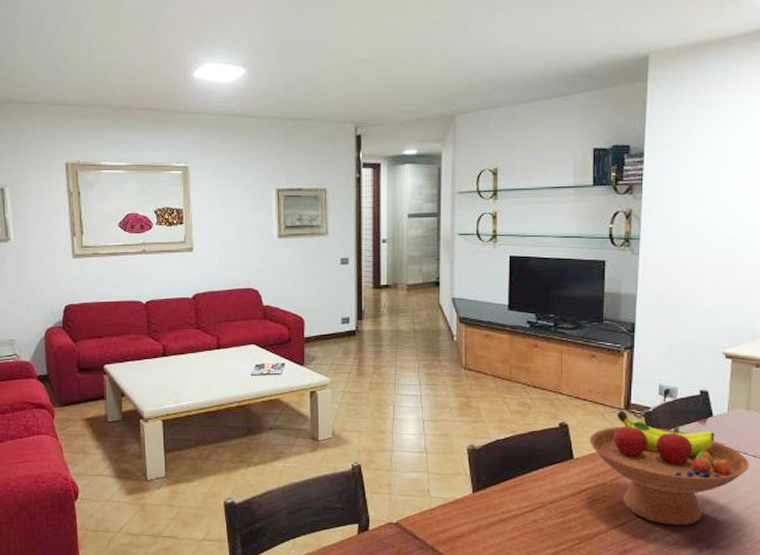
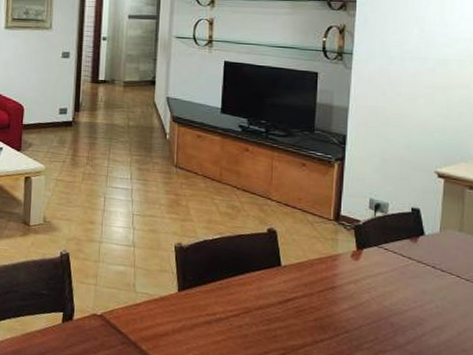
fruit bowl: present [589,410,749,526] -> none [297,221,462,346]

